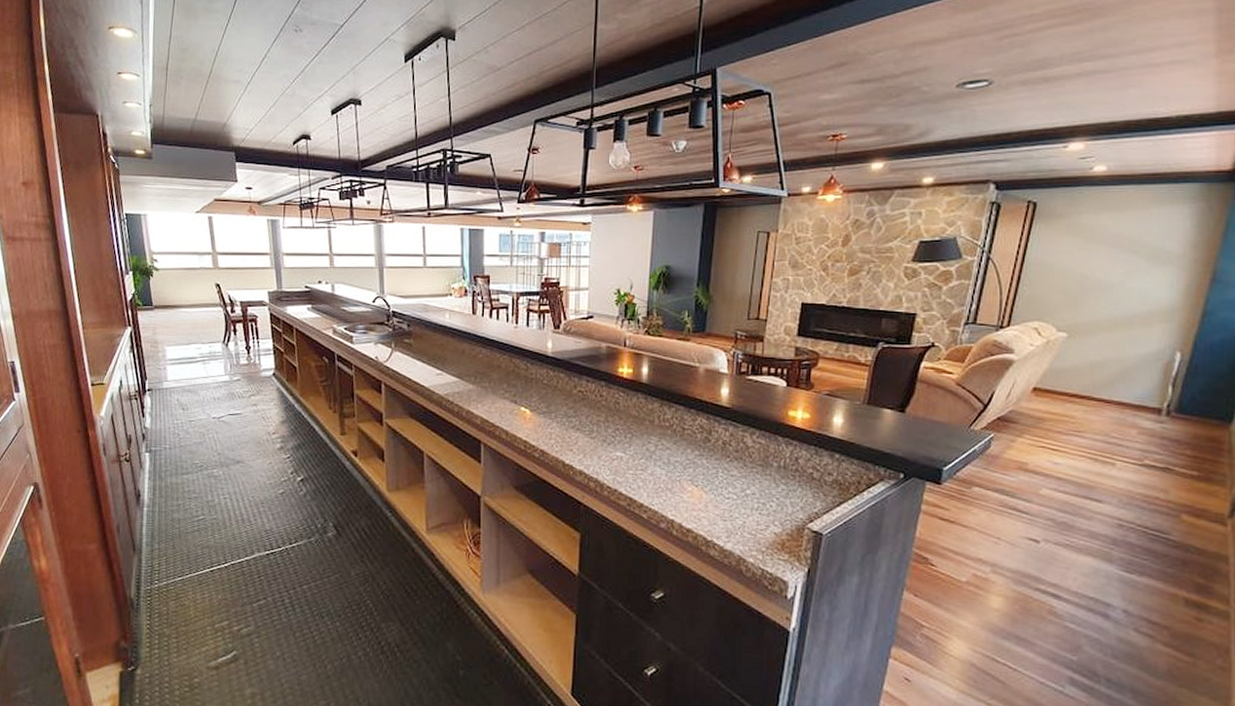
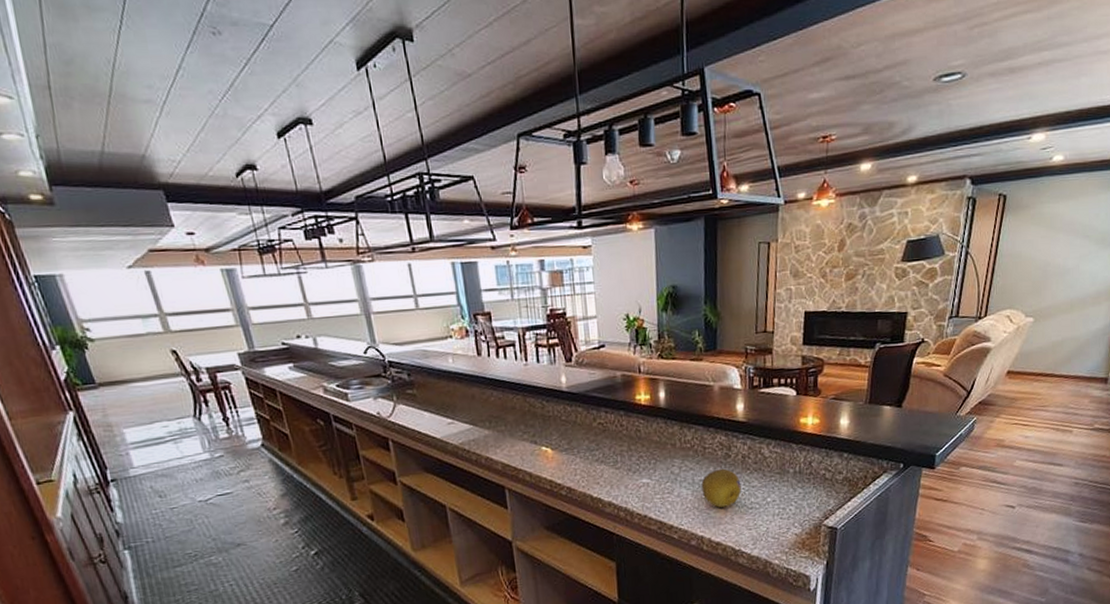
fruit: none [677,452,719,493] -> present [701,468,741,508]

